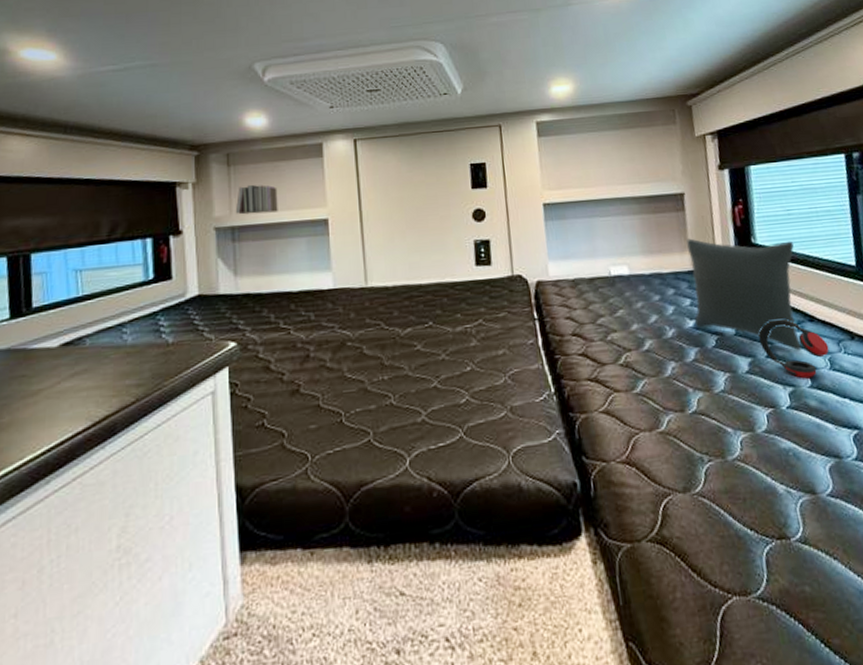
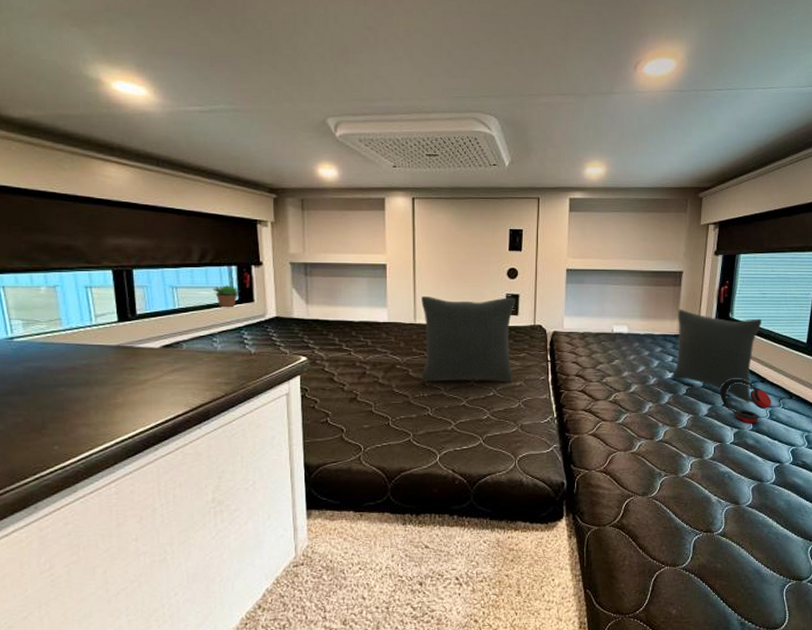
succulent plant: none [123,261,156,290] -> present [212,285,240,308]
books: present [236,184,278,215] -> none [309,228,345,254]
pillow: none [372,244,494,361] -> present [421,297,515,382]

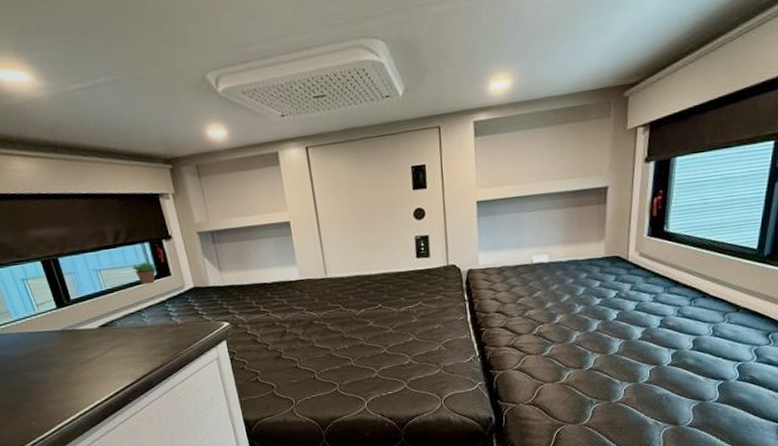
pillow: present [421,297,515,382] -> none [329,239,431,334]
pillow: present [672,309,762,403] -> none [601,228,703,322]
headphones: present [720,378,772,424] -> none [655,296,715,343]

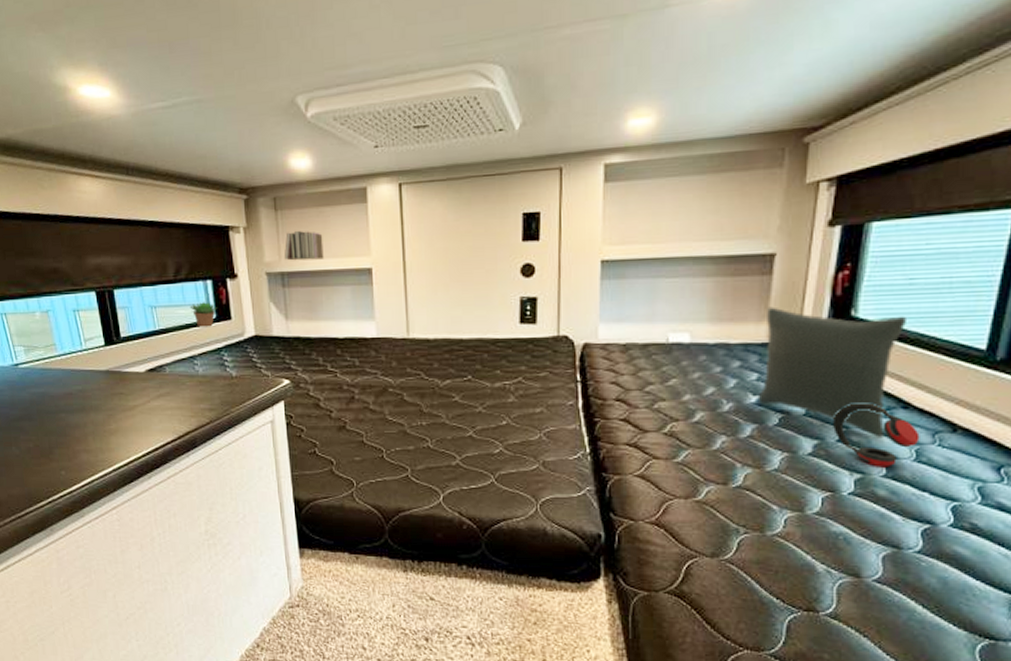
books: none [211,193,247,220] -> present [285,230,324,261]
pillow: none [601,228,703,322] -> present [757,307,906,438]
headphones: none [655,296,715,343] -> present [833,403,920,468]

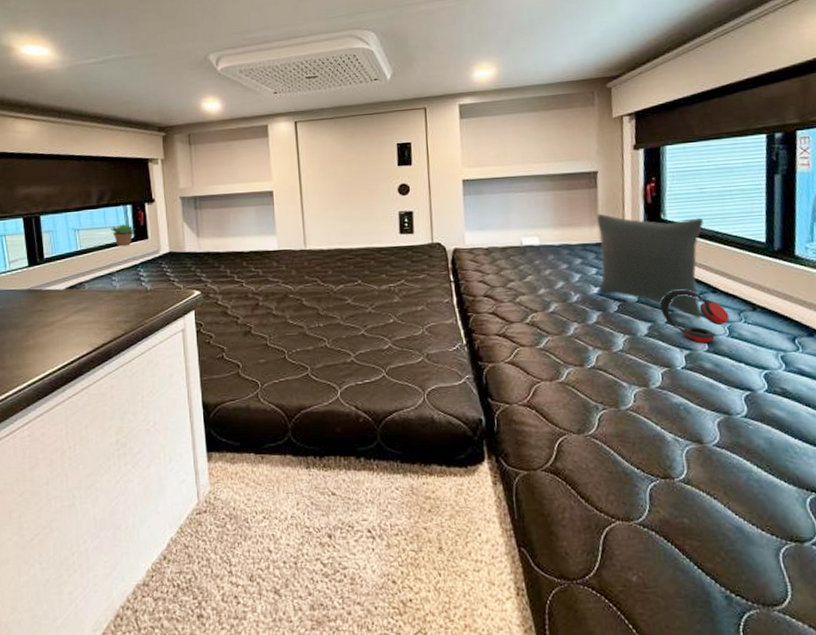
books: present [285,230,324,261] -> none [197,161,231,187]

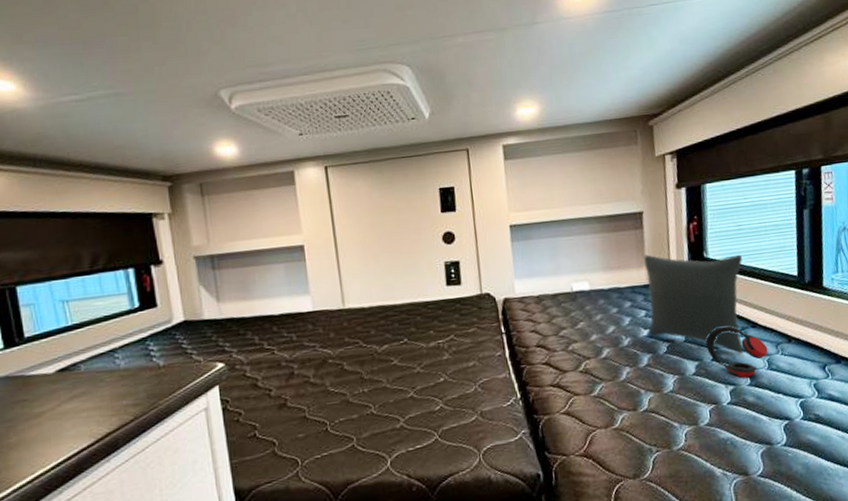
succulent plant: present [110,224,135,247] -> none [108,291,140,318]

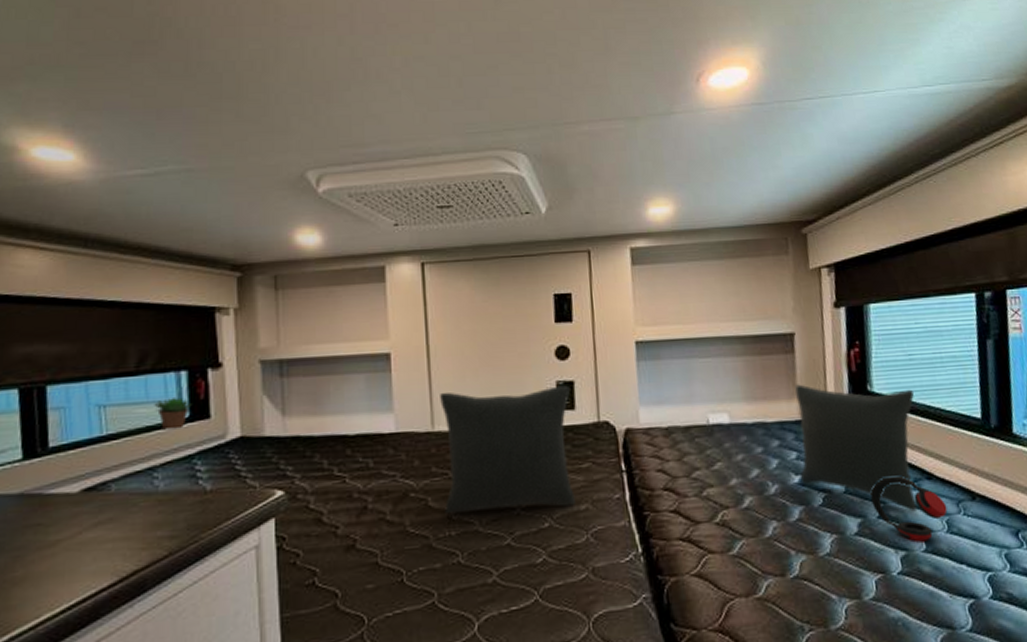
succulent plant: none [108,291,140,318] -> present [154,397,191,430]
pillow: none [348,265,465,375] -> present [440,385,575,515]

